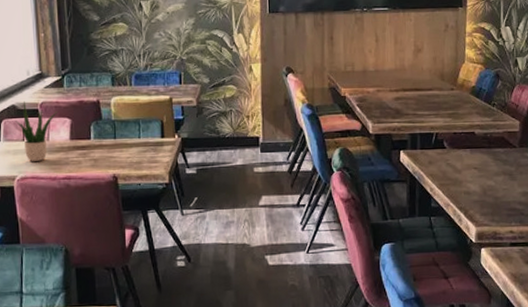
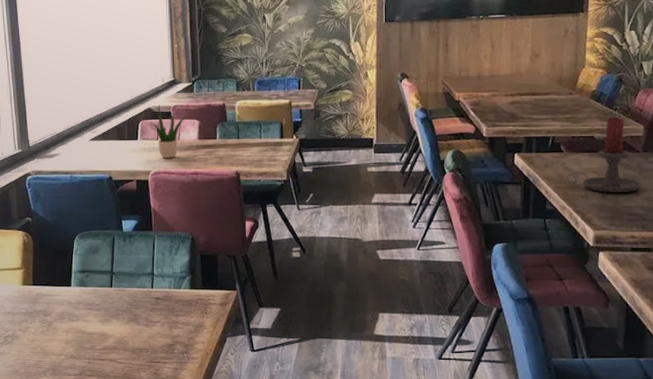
candle holder: none [449,112,519,189] -> present [566,116,642,193]

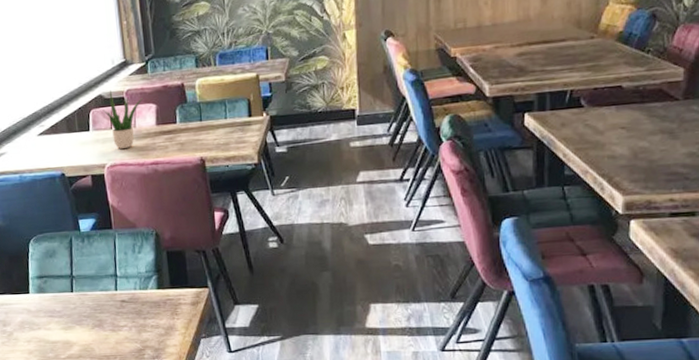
candle holder: present [566,116,642,193] -> none [588,60,682,151]

